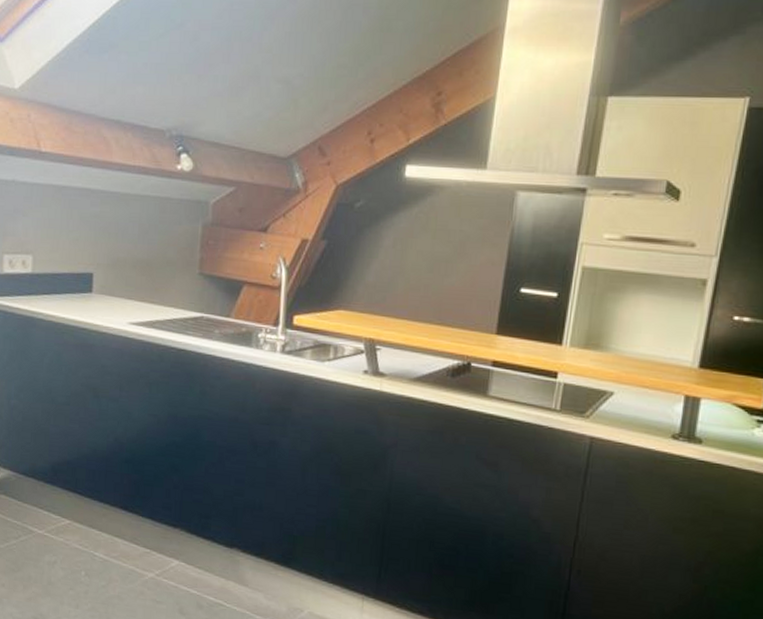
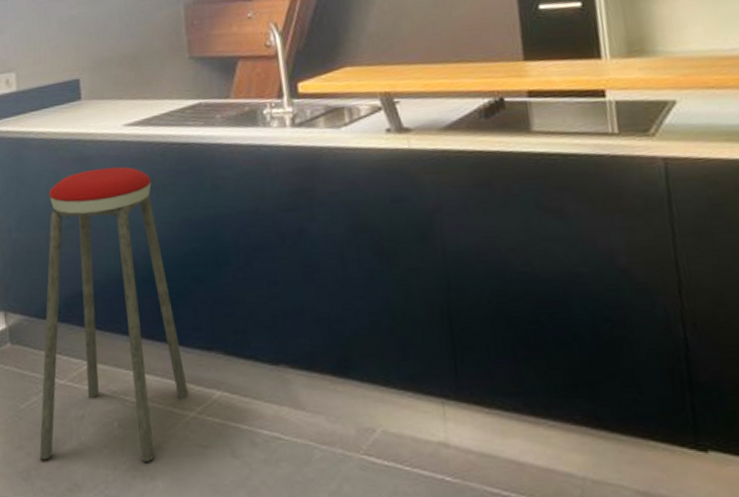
music stool: none [12,357,151,607] -> present [39,166,189,462]

